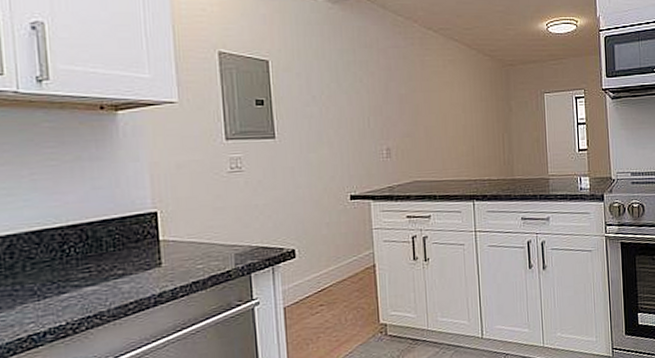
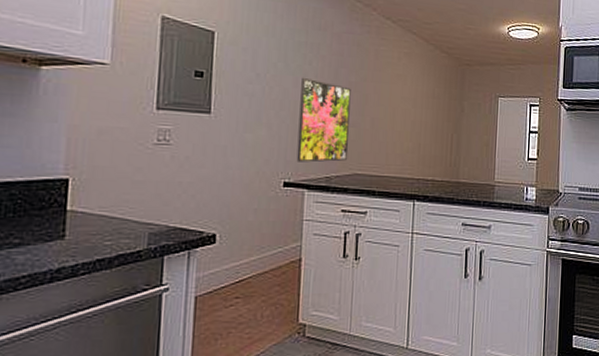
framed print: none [355,94,407,175] -> present [296,77,351,163]

